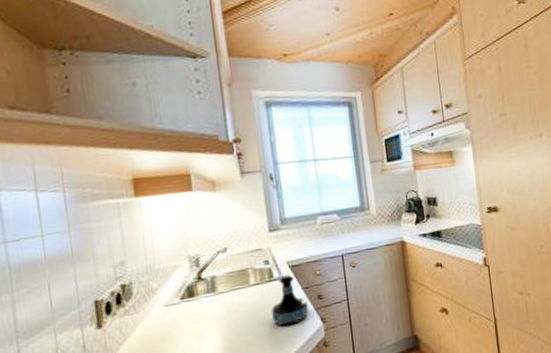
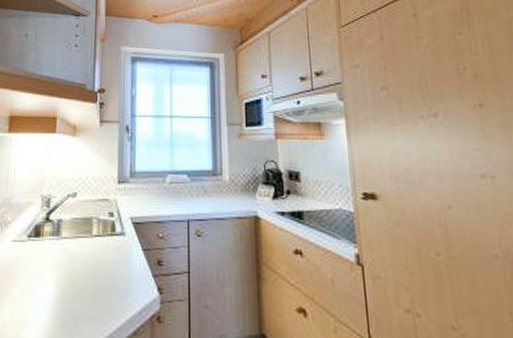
tequila bottle: present [271,274,309,327] -> none [109,231,146,289]

